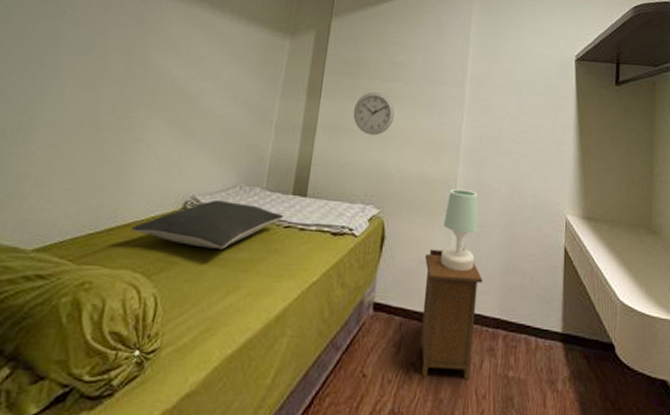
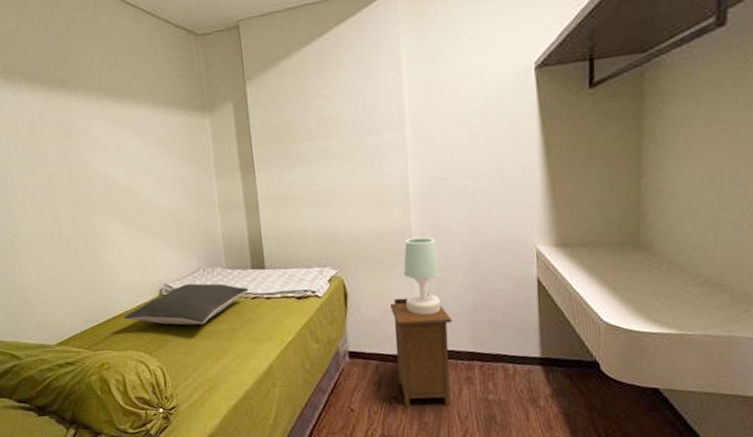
wall clock: present [353,91,396,135] -> none [290,153,334,200]

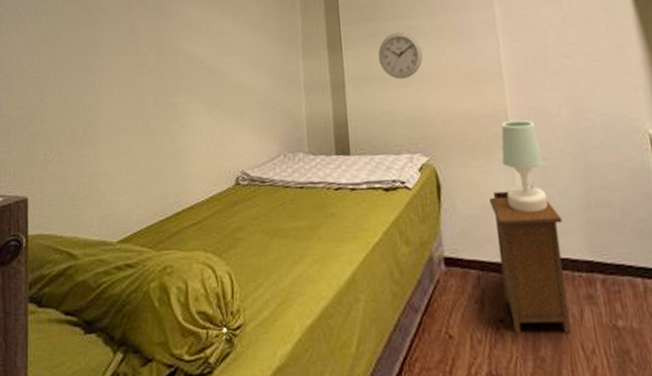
pillow: present [124,283,249,325] -> none [195,170,332,221]
wall clock: none [290,153,334,200] -> present [378,31,423,79]

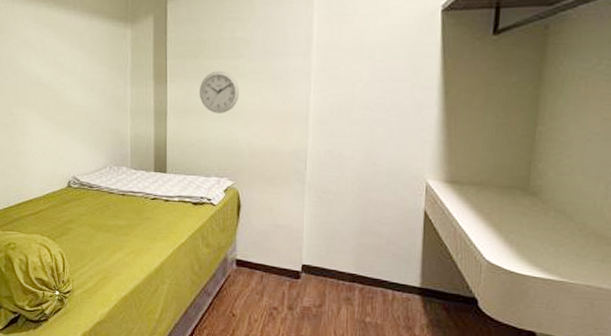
nightstand: present [488,191,572,334] -> none [279,215,338,323]
table lamp: present [501,120,549,213] -> none [295,158,331,234]

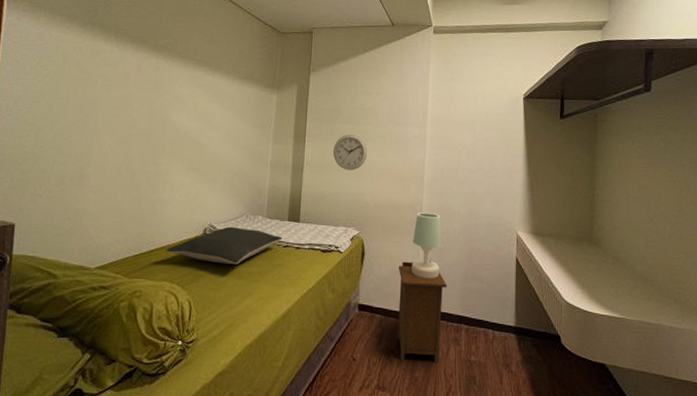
pillow: none [33,178,150,218] -> present [166,226,283,265]
nightstand: none [279,215,338,323] -> present [397,261,447,363]
table lamp: none [295,158,331,234] -> present [412,212,442,279]

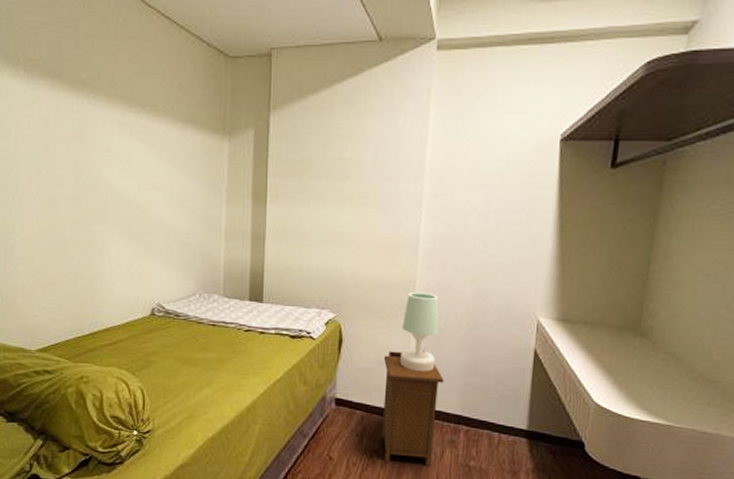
pillow: present [166,226,283,265] -> none [111,306,243,350]
wall clock: present [332,134,368,170] -> none [301,192,346,240]

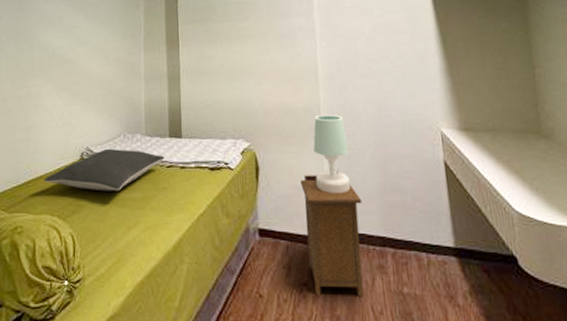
pillow: none [111,306,243,350] -> present [44,148,165,191]

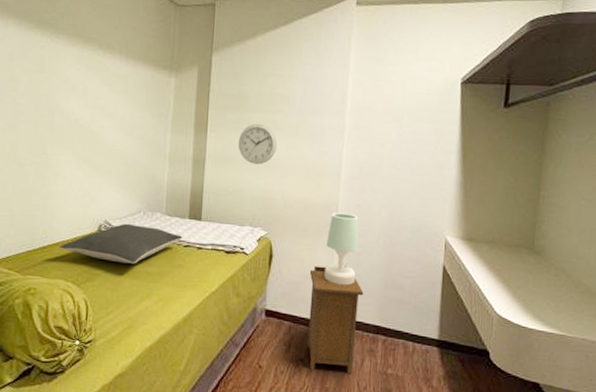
wall clock: none [210,33,250,74] -> present [238,123,278,165]

